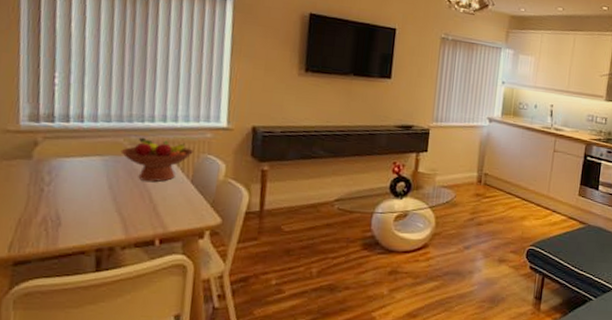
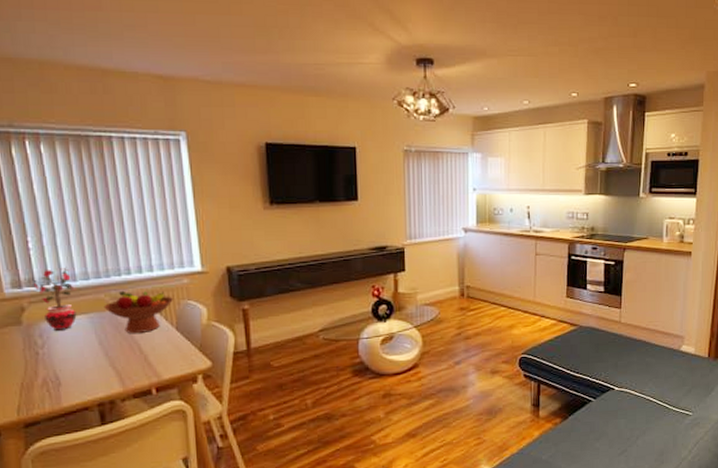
potted plant: none [50,106,93,170] -> present [31,267,77,331]

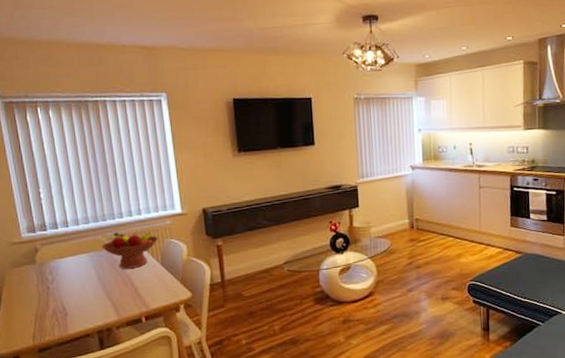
potted plant: present [31,267,77,331] -> none [43,213,80,268]

